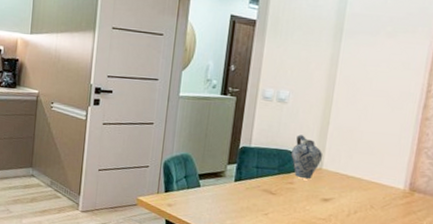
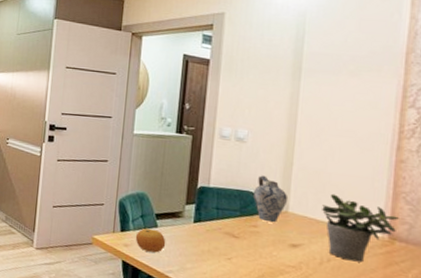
fruit: none [178,188,208,212] -> present [135,228,166,253]
potted plant: none [353,150,420,213] -> present [322,193,399,263]

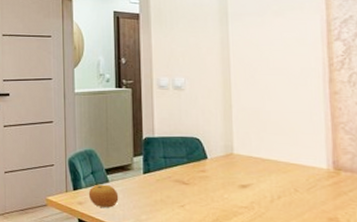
ceramic jug: present [252,175,287,223] -> none [197,120,231,166]
potted plant: present [322,193,399,263] -> none [266,131,341,196]

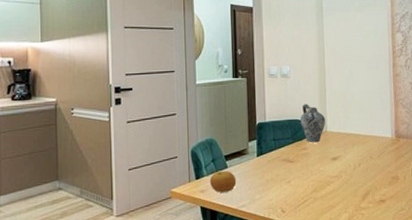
ceramic jug: none [197,120,231,166] -> present [299,104,325,143]

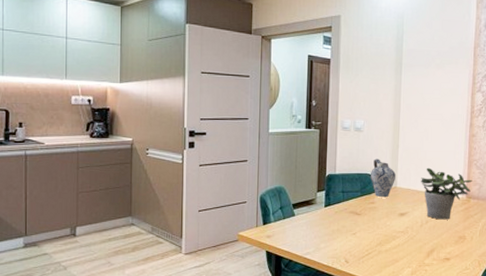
fruit: present [209,170,237,193] -> none [276,218,303,239]
potted plant: none [350,109,400,162] -> present [421,167,472,220]

